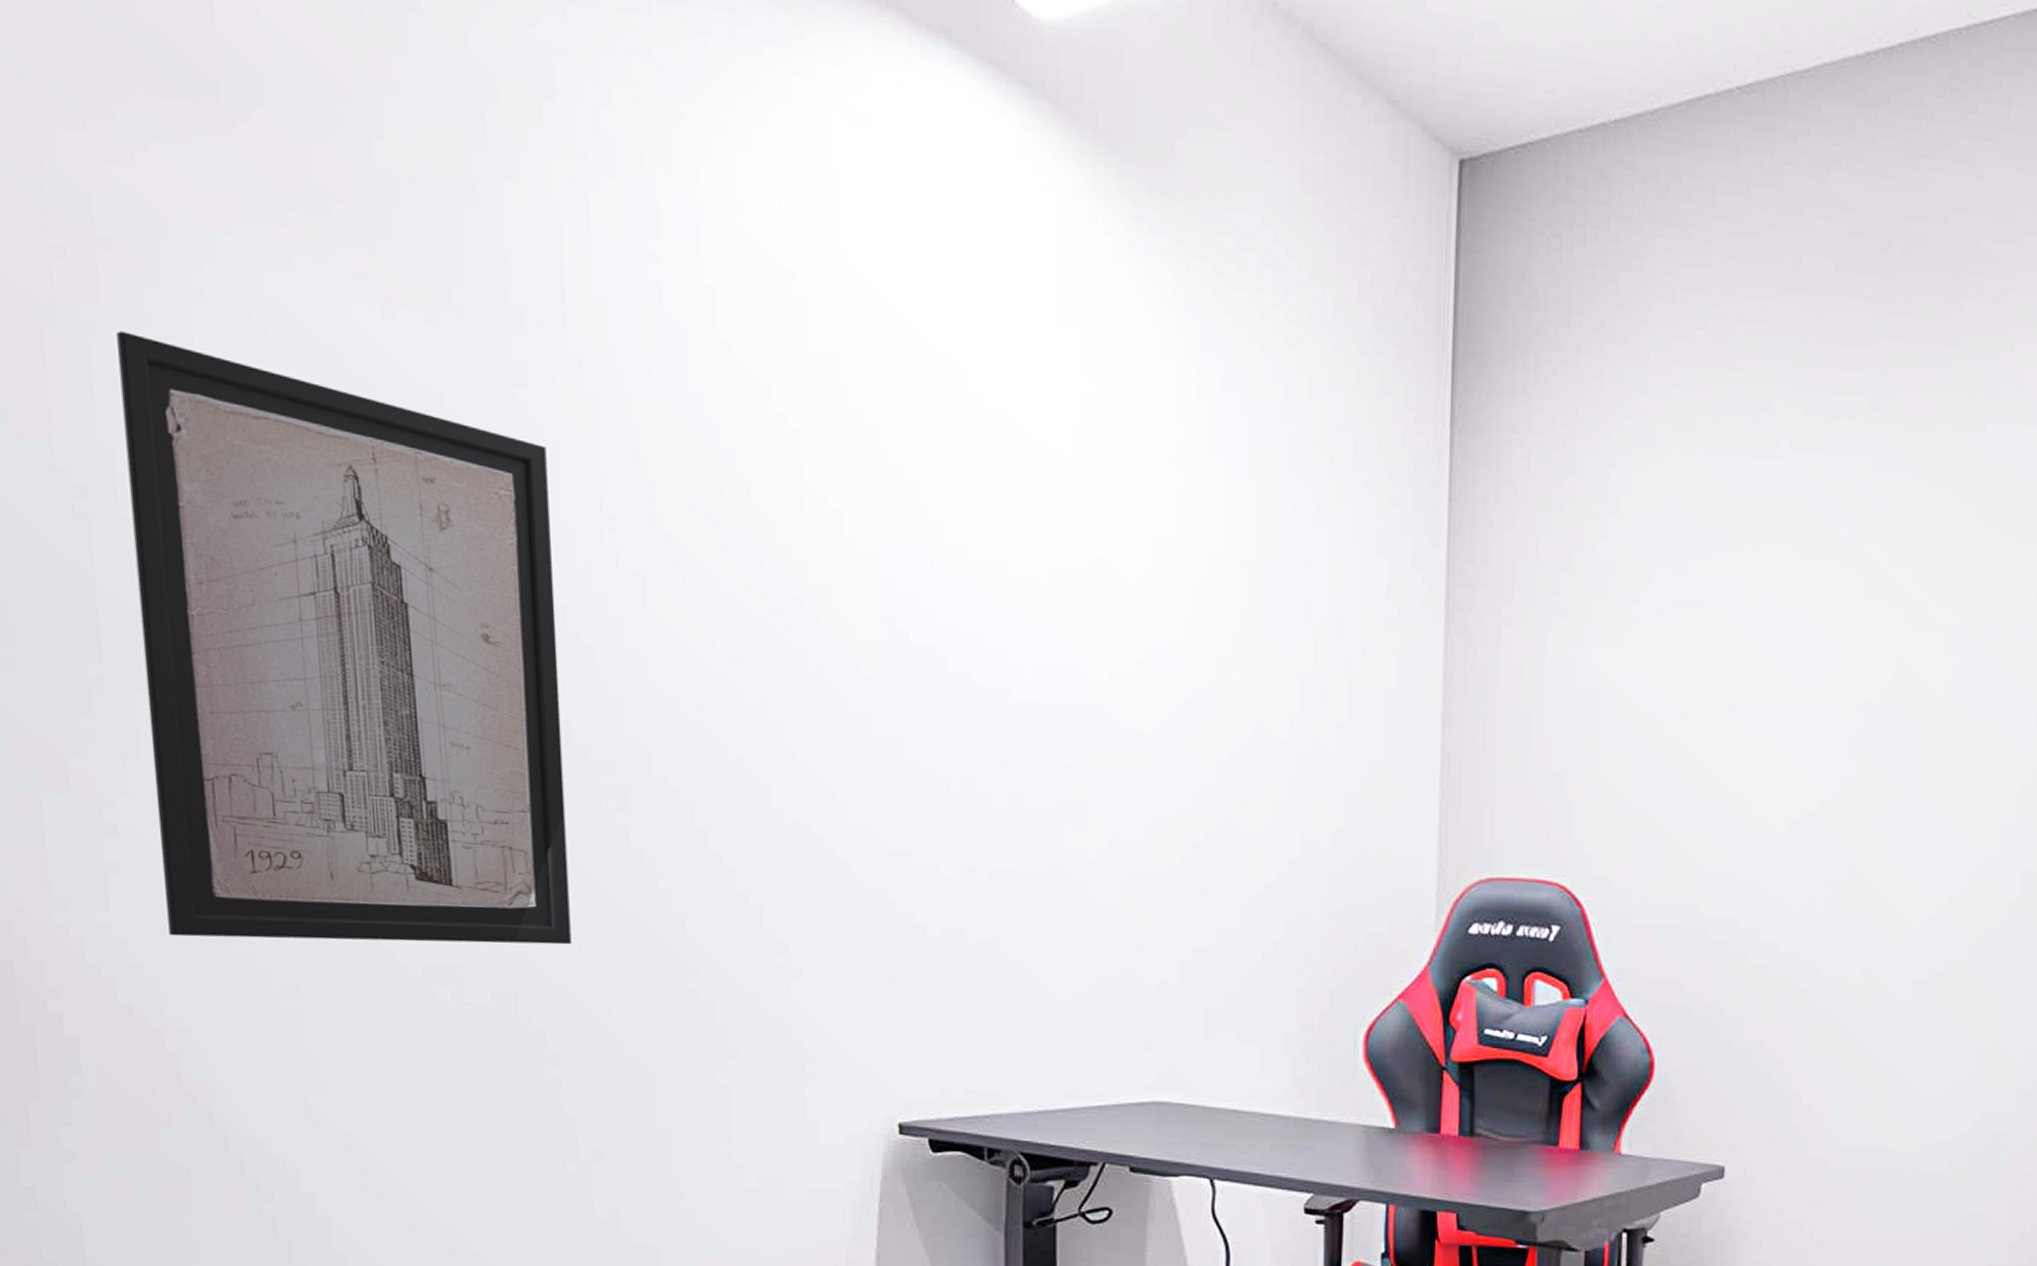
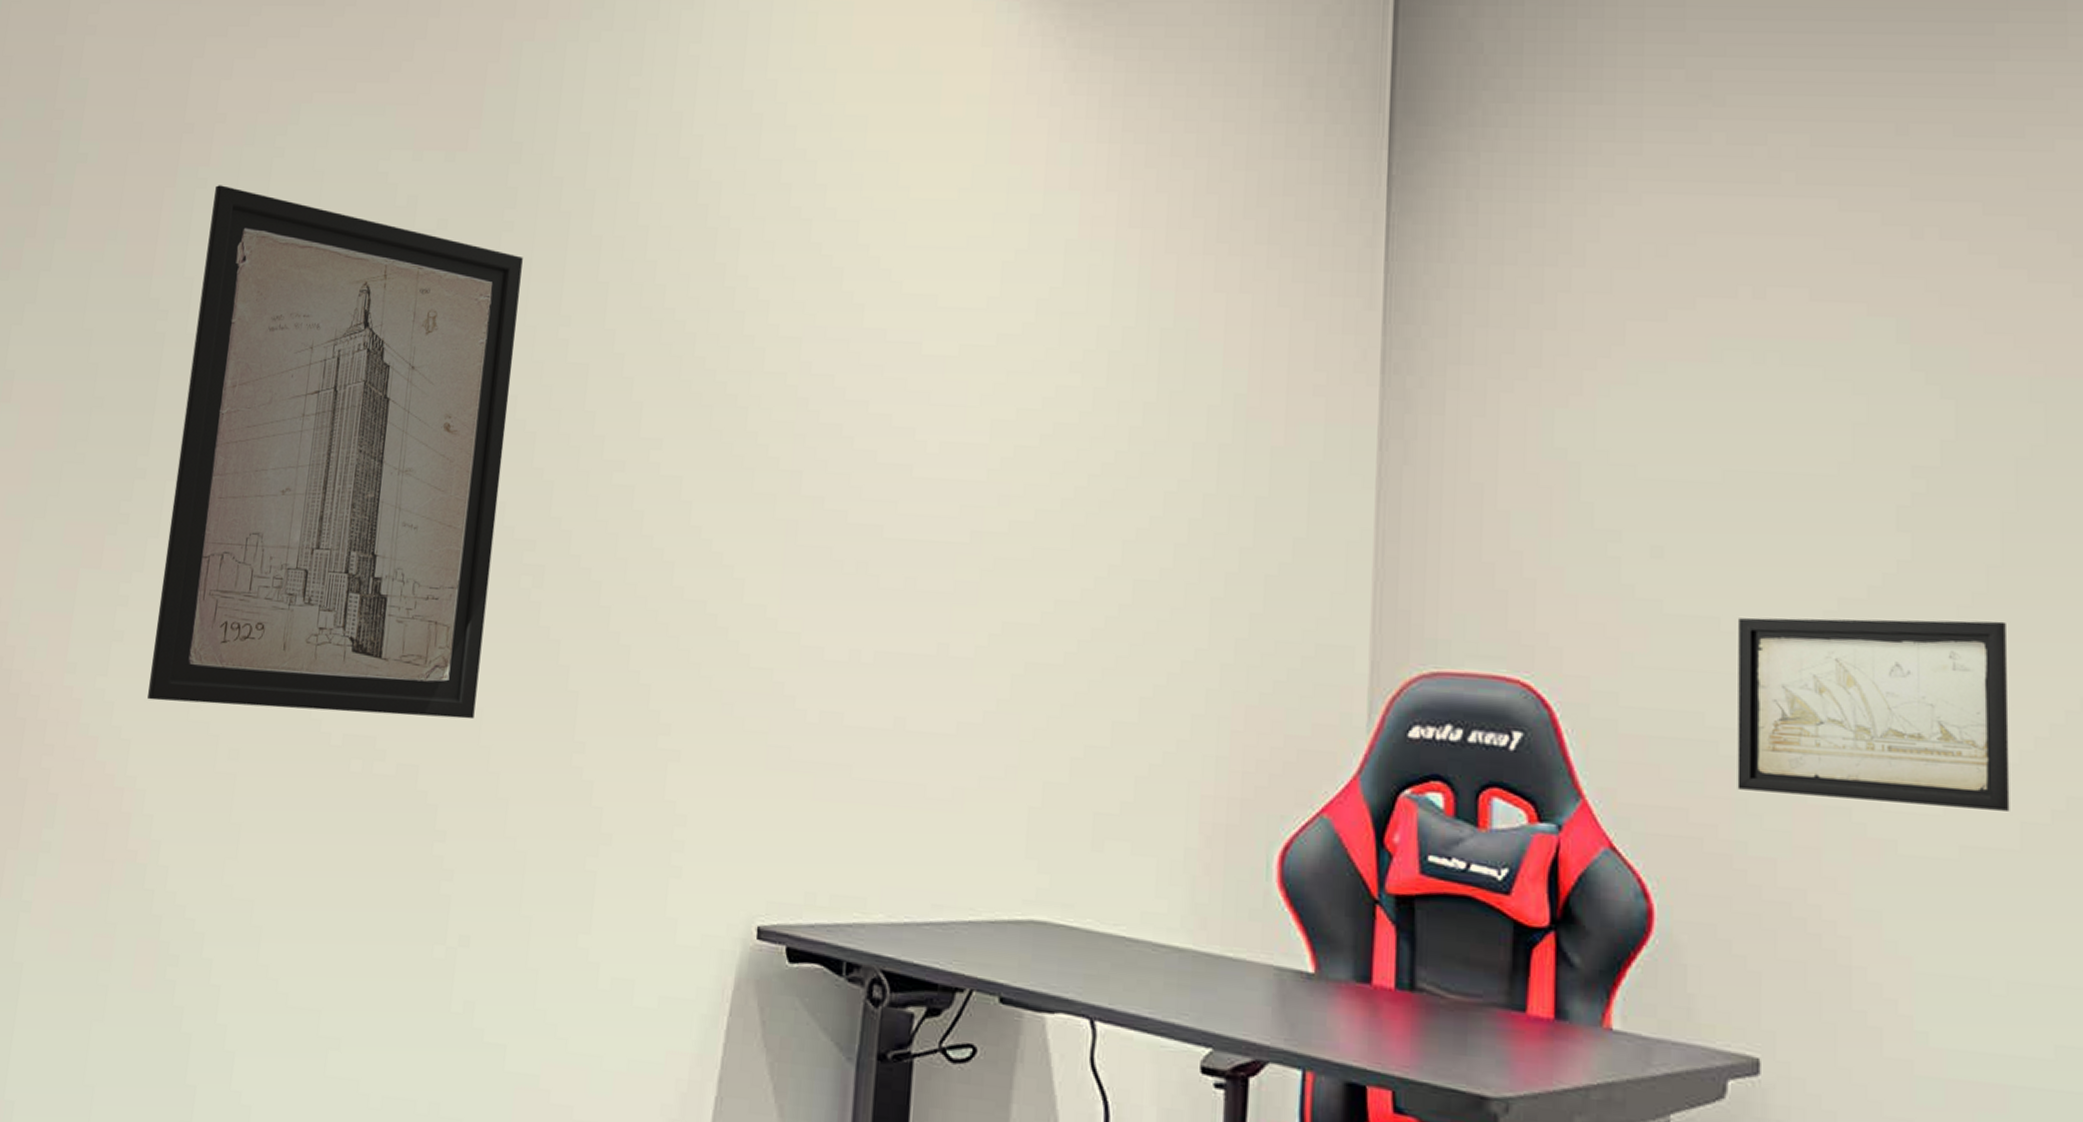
wall art: none [1719,828,1916,974] -> present [1737,617,2010,811]

